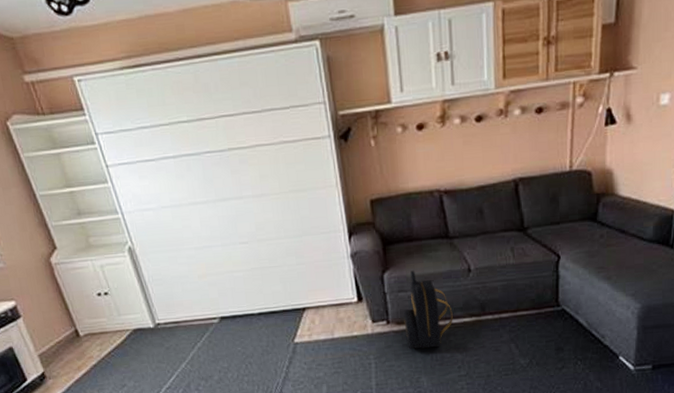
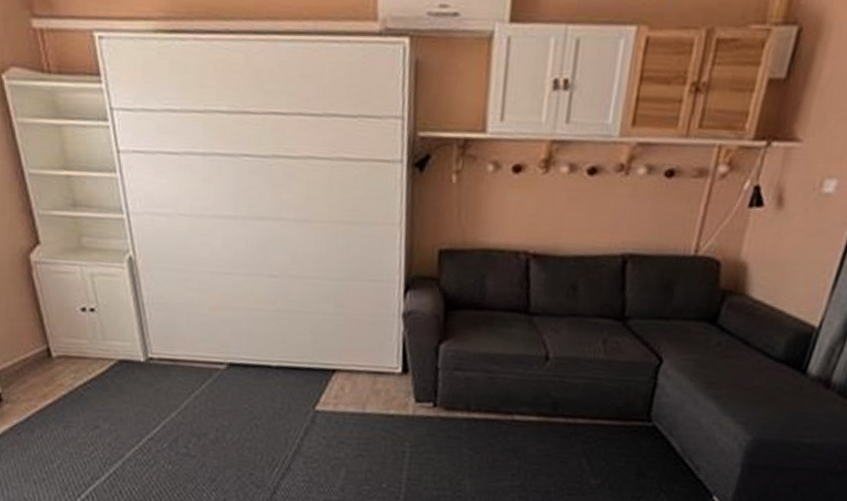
backpack: present [403,270,453,350] -> none [454,346,517,447]

